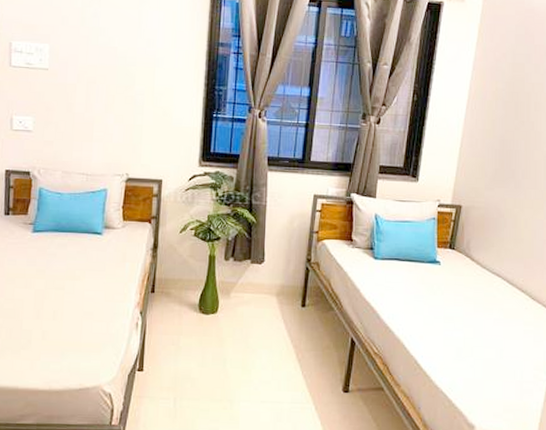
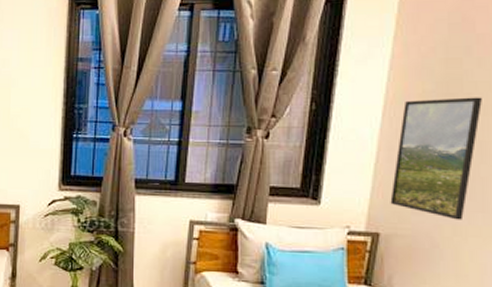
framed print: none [470,96,537,195] -> present [390,97,482,220]

